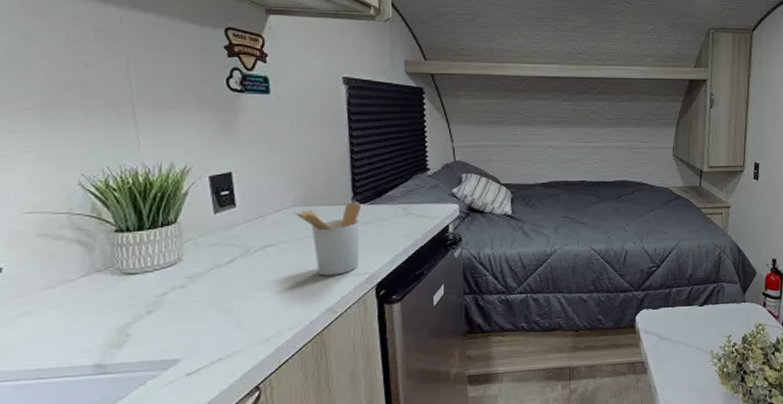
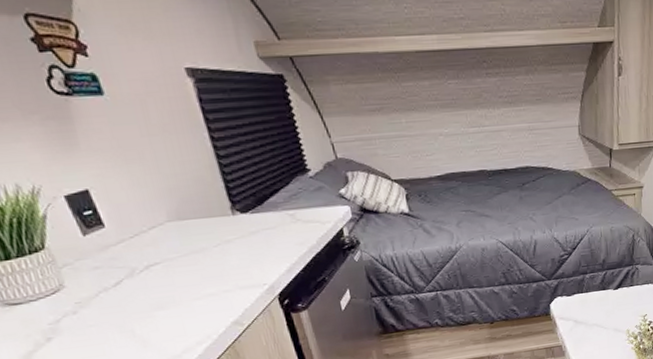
utensil holder: present [294,202,361,276] -> none [171,212,255,291]

